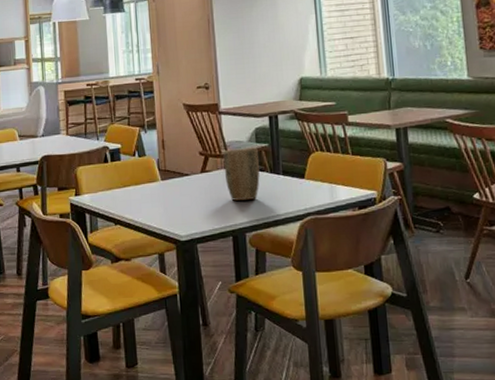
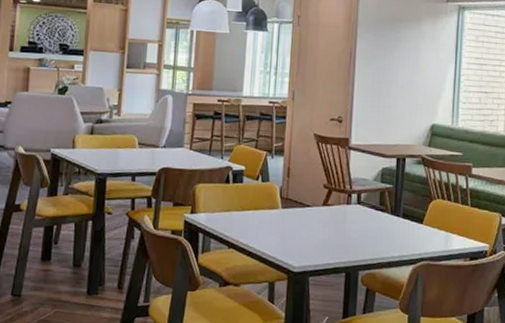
plant pot: present [223,147,260,201] -> none [345,185,382,239]

